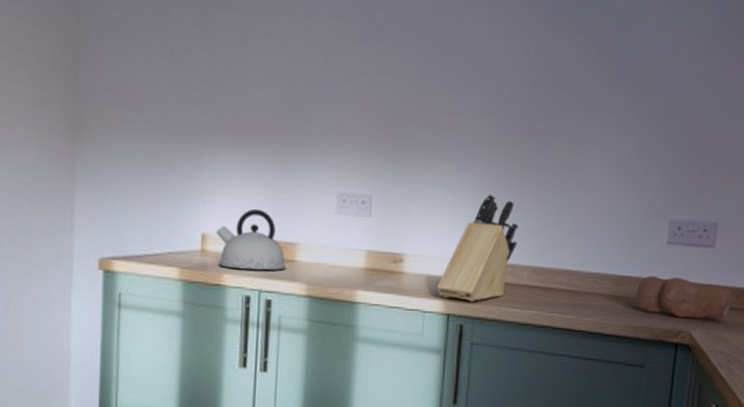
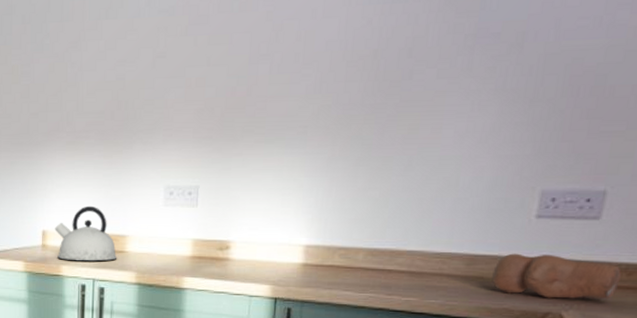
knife block: present [436,194,519,302] -> none [263,176,354,286]

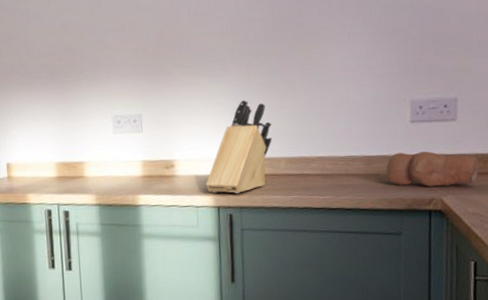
kettle: present [55,205,118,262] -> none [18,137,78,189]
knife block: none [263,176,354,286] -> present [205,99,272,194]

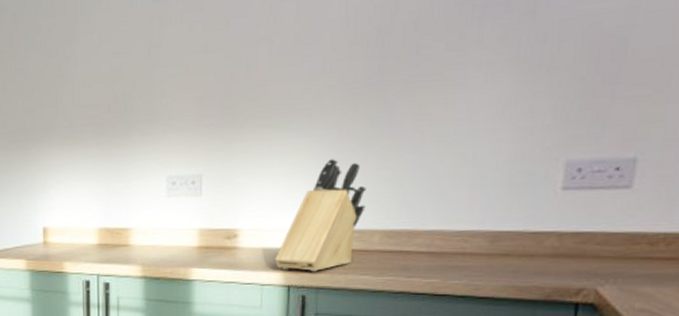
bread loaf: present [386,151,479,187] -> none [518,227,659,273]

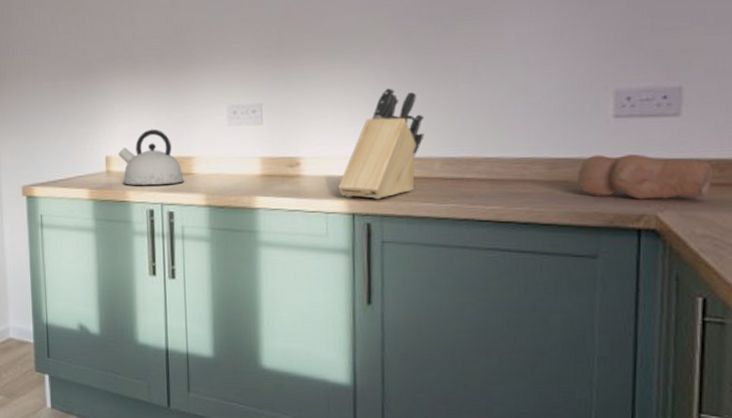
kettle: none [56,200,122,257] -> present [118,129,185,186]
bread loaf: none [518,227,659,273] -> present [577,153,713,200]

